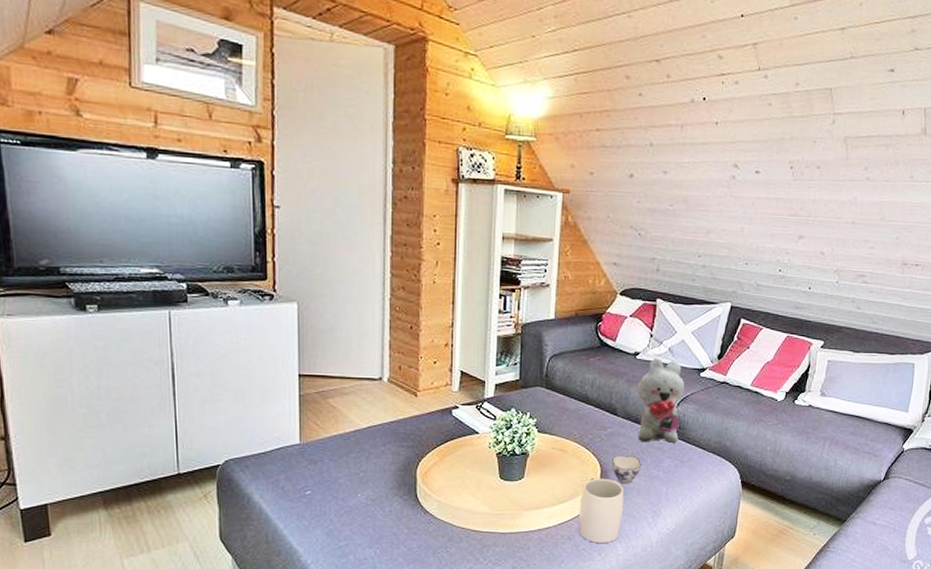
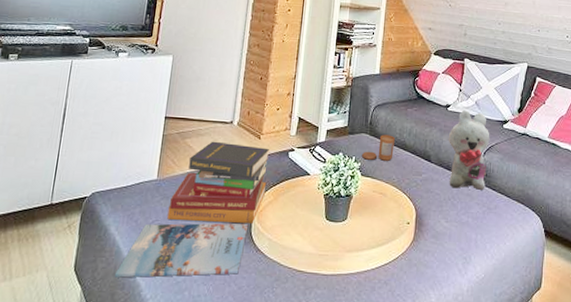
magazine: none [267,485,413,545] -> present [114,223,249,278]
books: none [318,400,430,487] -> present [167,141,269,224]
candle: none [537,387,575,416] -> present [361,134,395,161]
mug: present [578,478,625,544] -> none [394,222,437,290]
teacup: present [612,455,641,483] -> none [426,200,452,229]

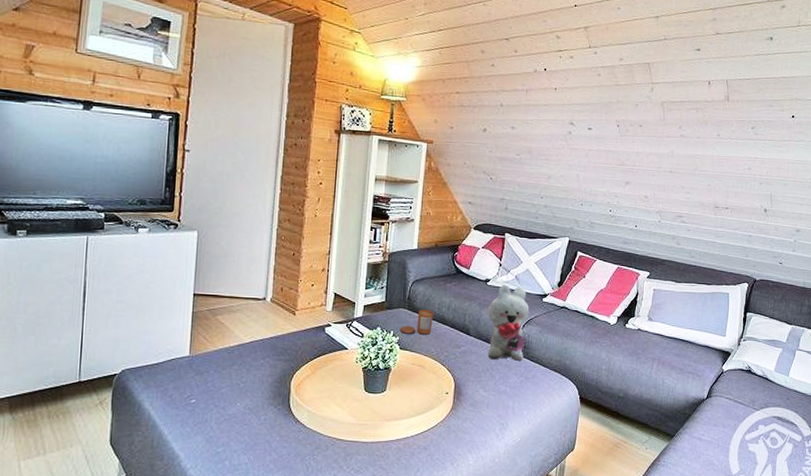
magazine: present [114,223,249,278] -> none [152,396,287,450]
books: present [167,141,269,224] -> none [203,317,305,397]

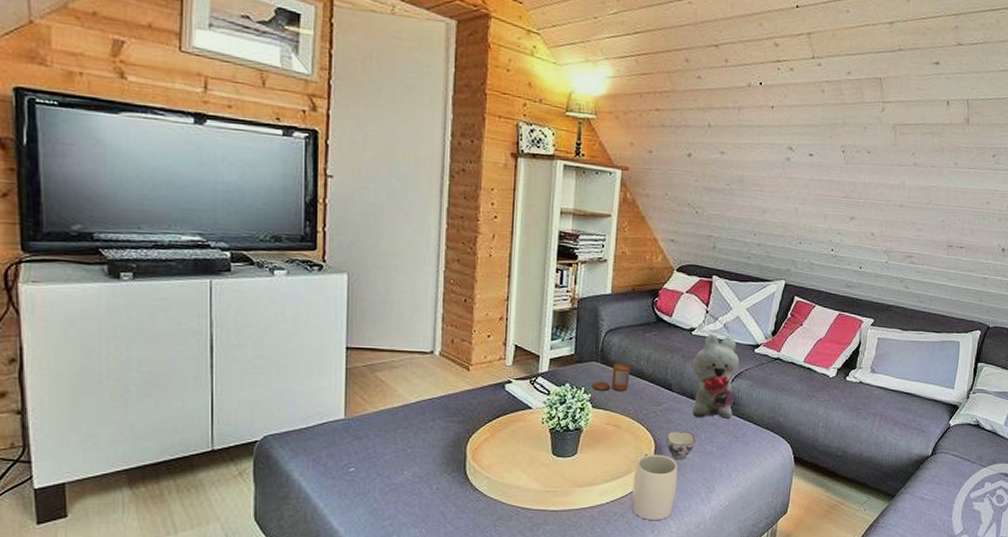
mug: none [433,392,476,454] -> present [631,454,679,521]
teacup: none [464,371,491,398] -> present [666,431,696,459]

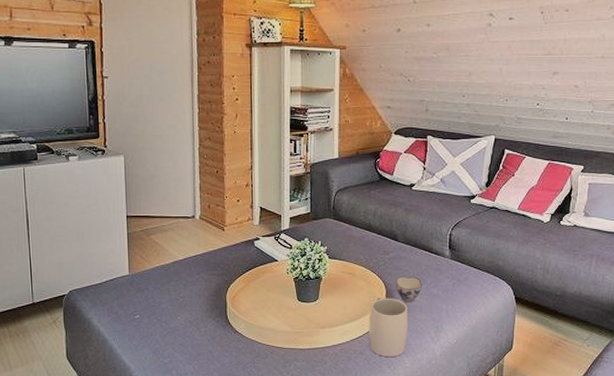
candle: present [591,362,630,391] -> none [327,218,359,243]
plush toy: present [692,334,740,419] -> none [414,188,457,264]

